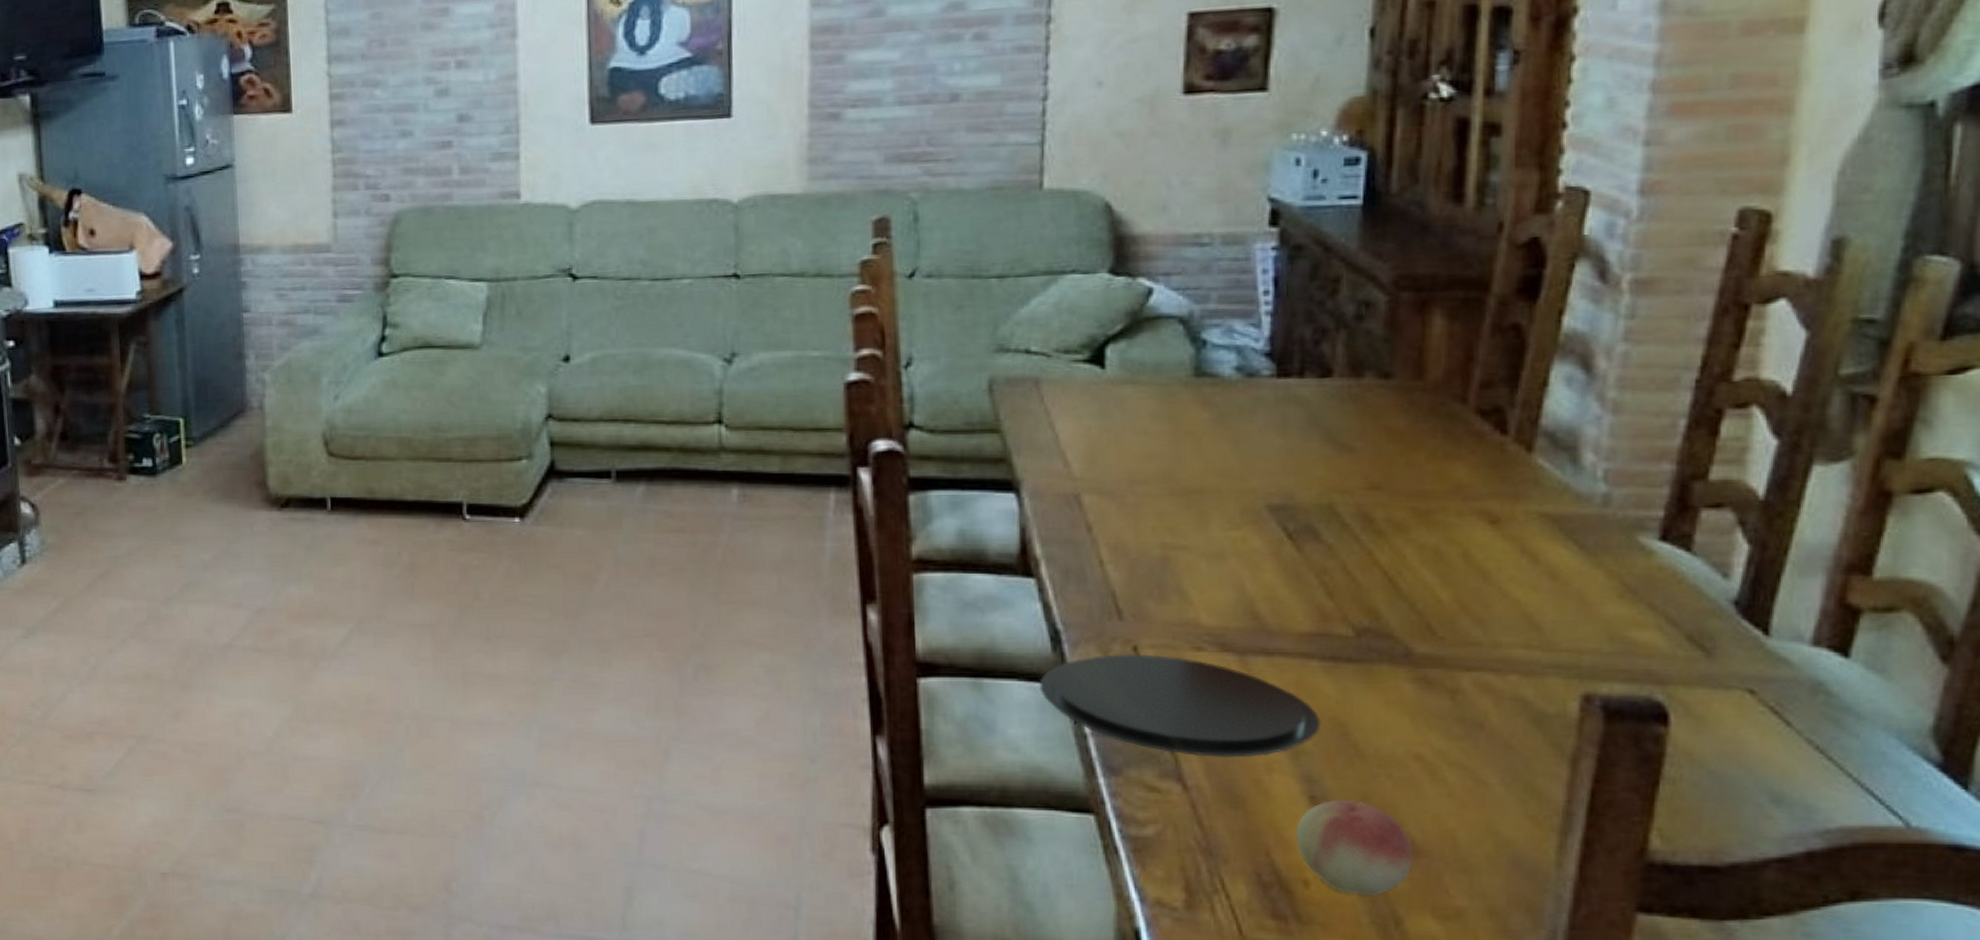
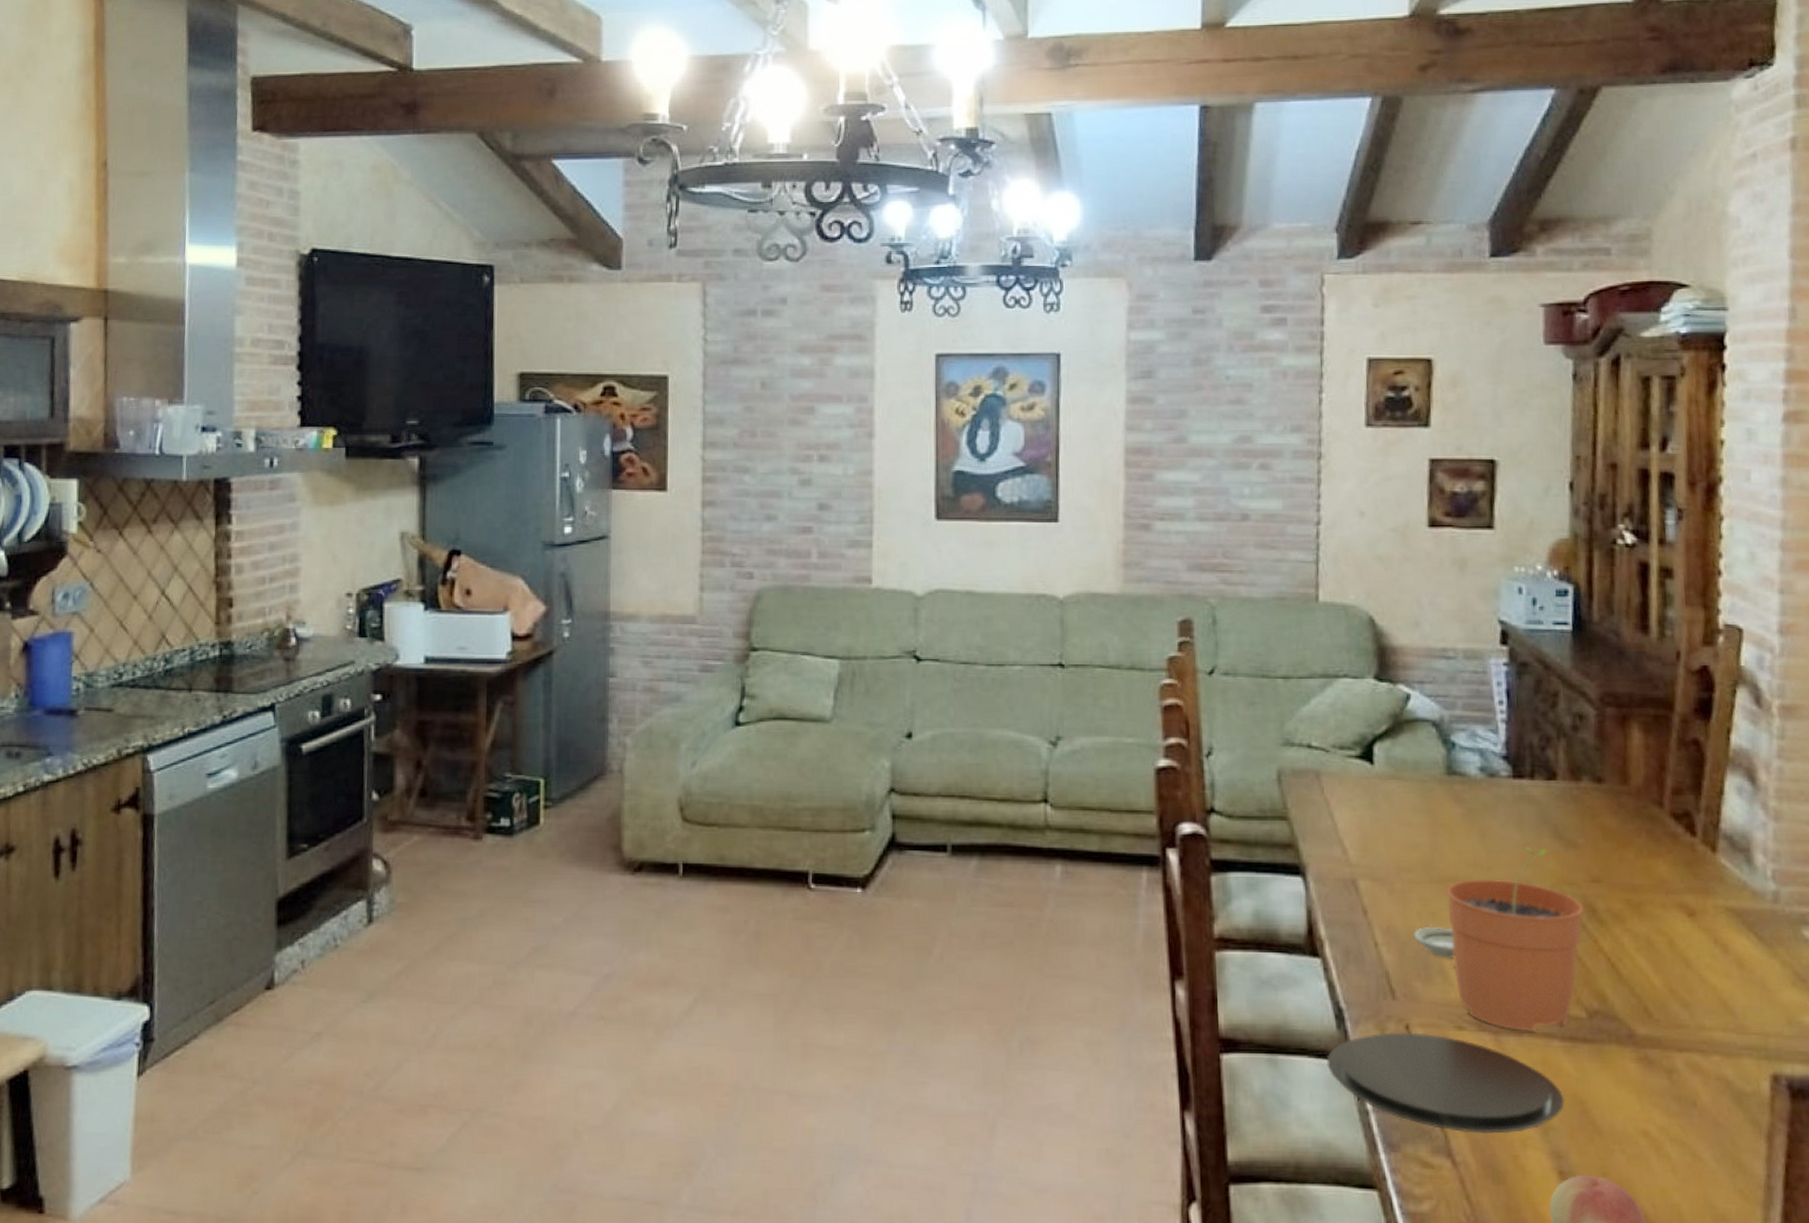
saucer: none [1146,542,1195,576] -> present [1413,926,1454,958]
plant pot: none [1188,453,1357,651] -> present [1446,847,1584,1031]

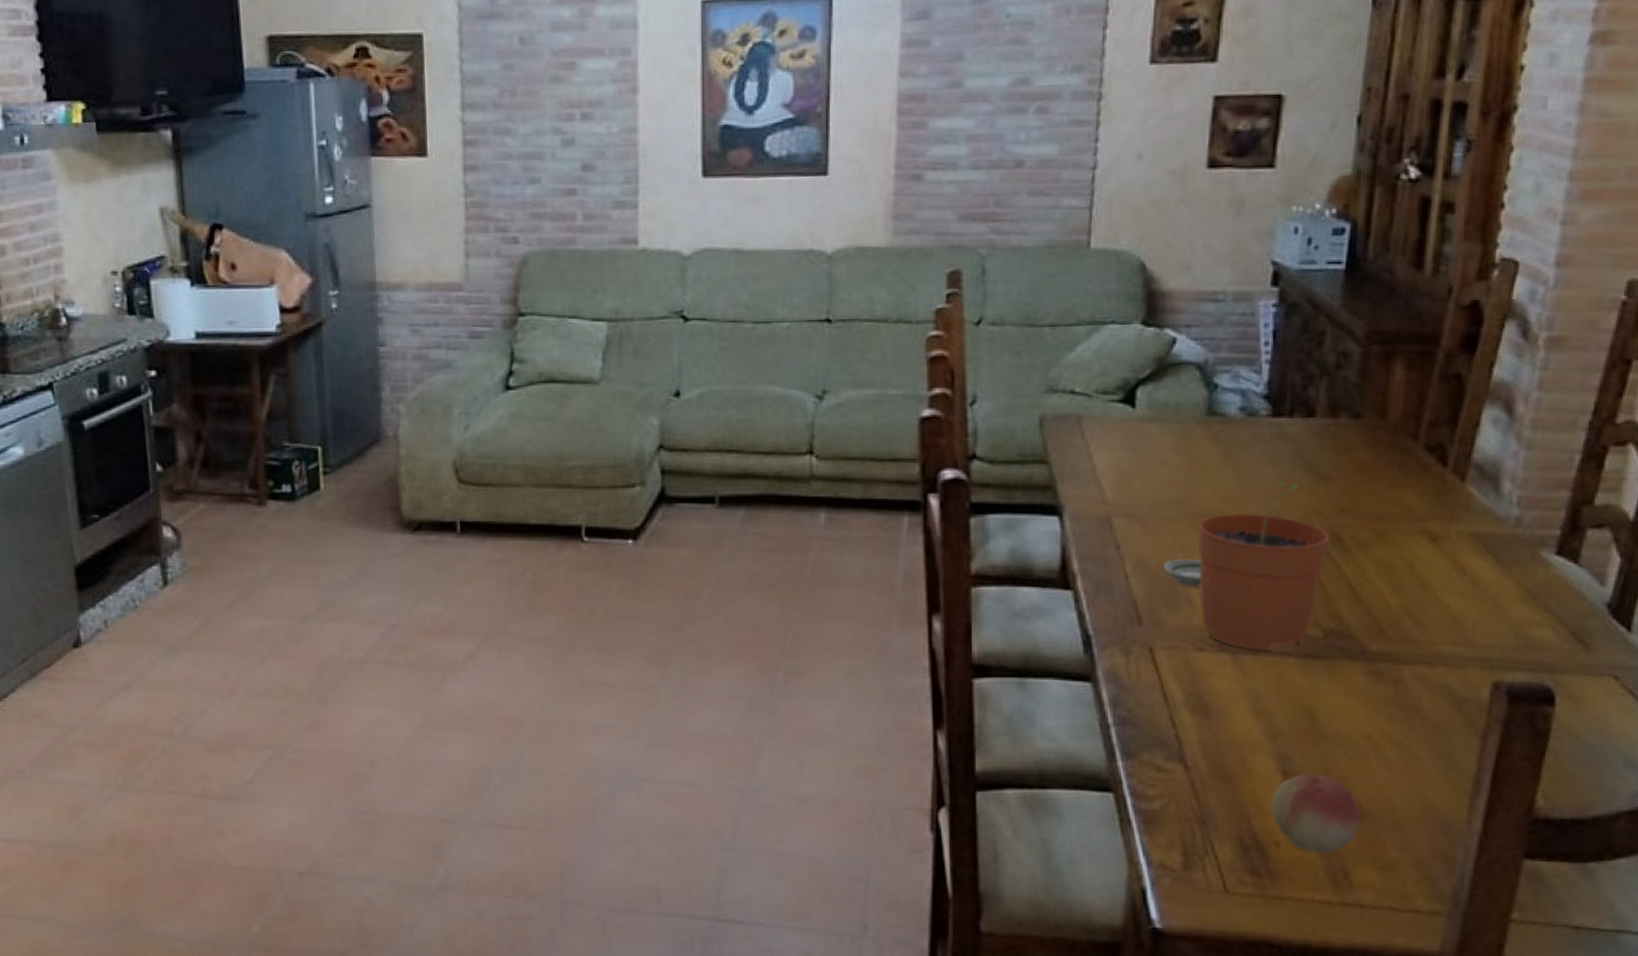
plate: present [1326,1032,1565,1134] -> none [1072,655,1294,741]

